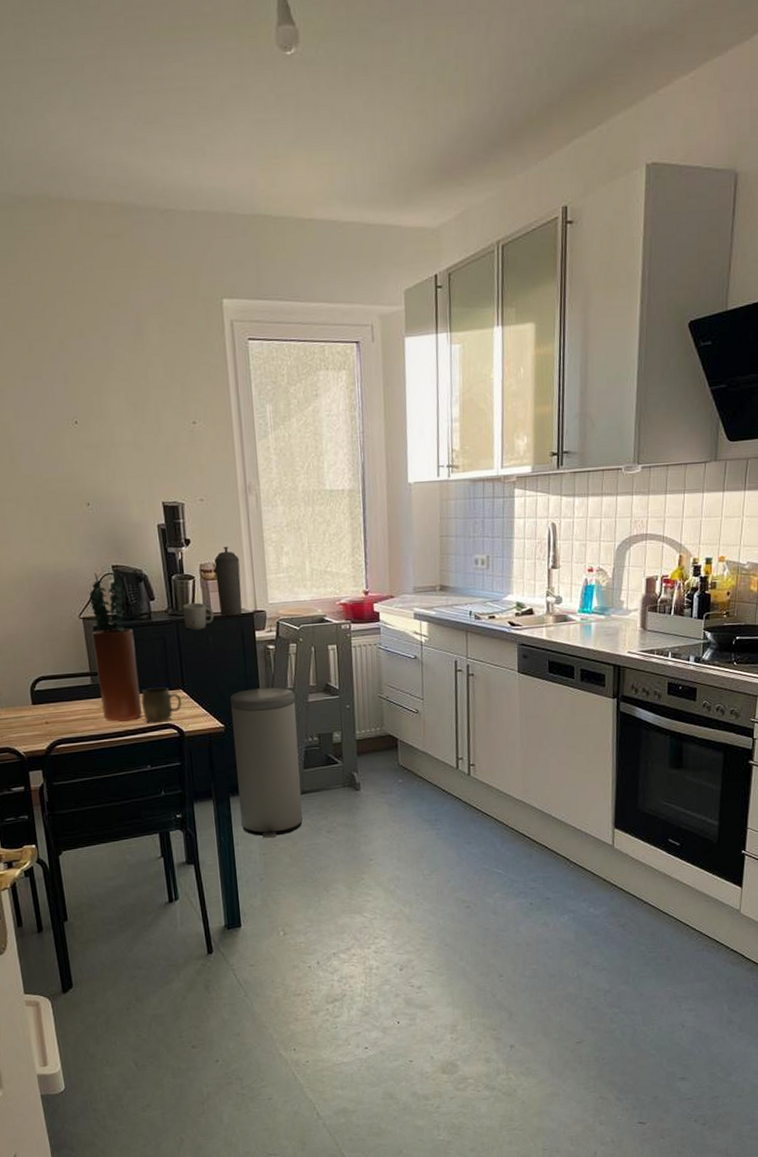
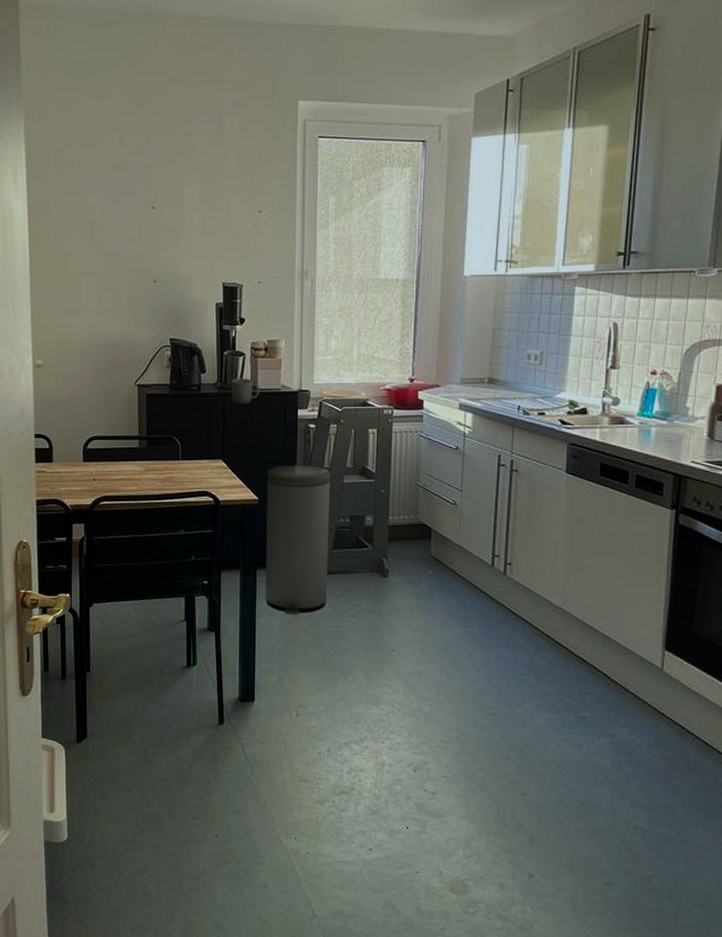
vase: present [89,565,142,722] -> none [144,338,183,485]
mug: present [141,687,182,723] -> none [183,456,221,489]
canister: present [214,547,242,616] -> none [265,328,290,393]

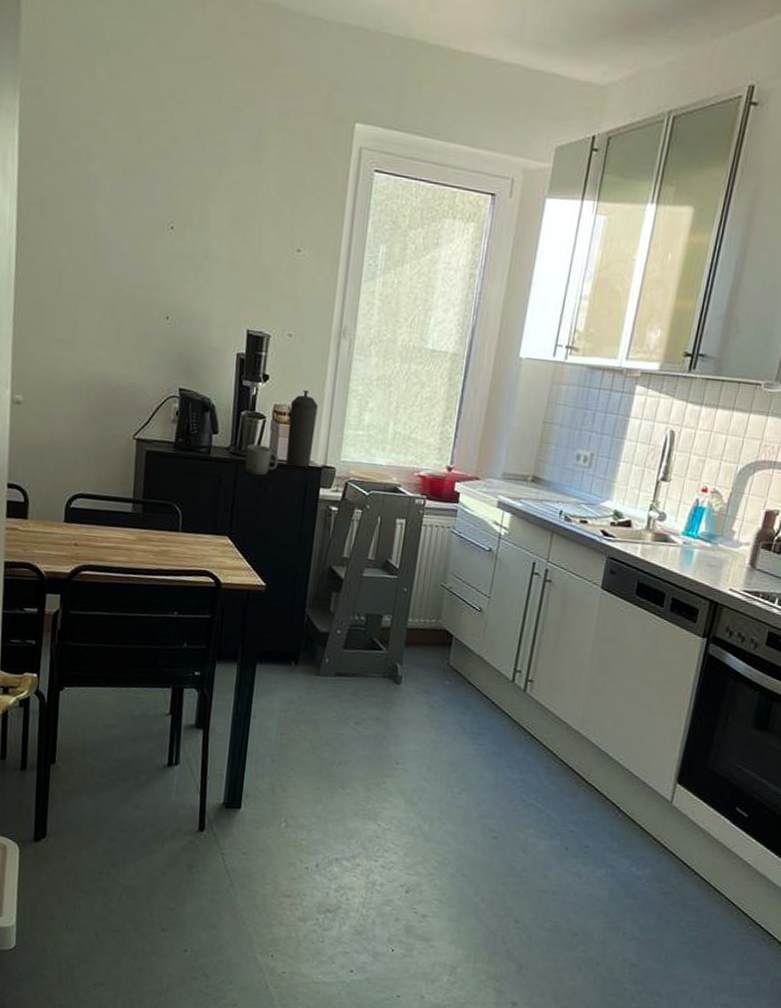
canister: none [265,328,290,393] -> present [286,390,319,467]
pedal bin: present [266,465,331,616] -> none [263,549,350,719]

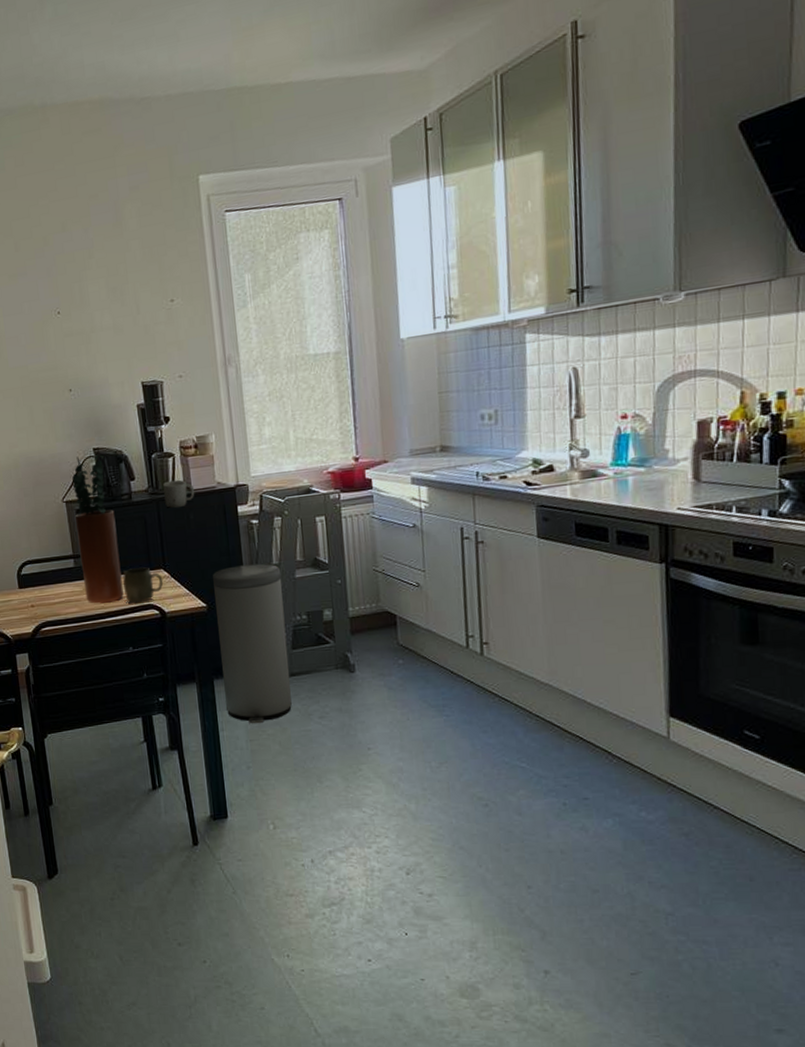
vase: none [138,388,189,560] -> present [72,447,124,604]
mug: none [181,528,226,568] -> present [123,567,164,603]
pedal bin: none [263,549,350,719] -> present [213,563,292,724]
canister: present [286,390,319,467] -> none [194,421,223,492]

